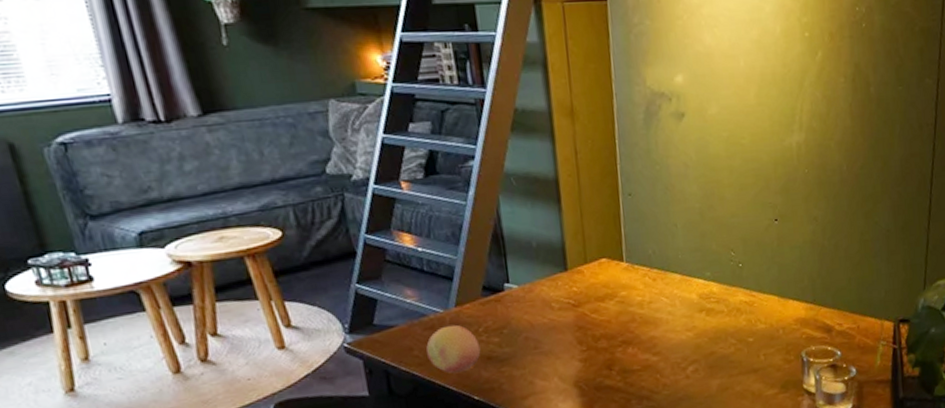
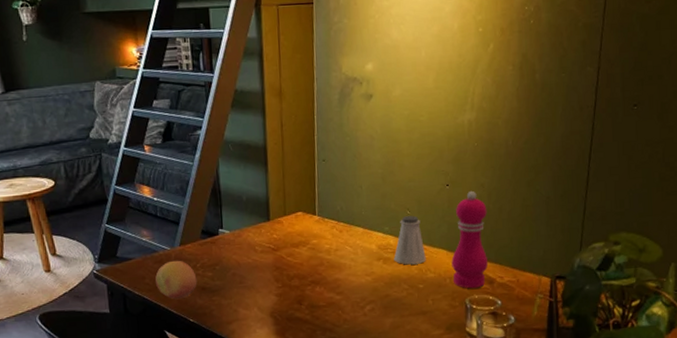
saltshaker: none [718,257,755,316] -> present [393,215,426,265]
pepper mill: none [784,225,825,340] -> present [451,190,488,289]

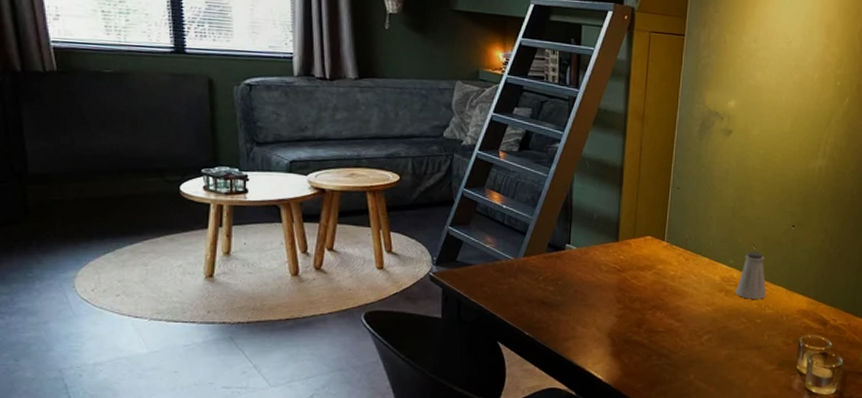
fruit: present [155,260,197,300] -> none [494,271,538,311]
pepper mill: present [451,190,488,289] -> none [790,234,828,328]

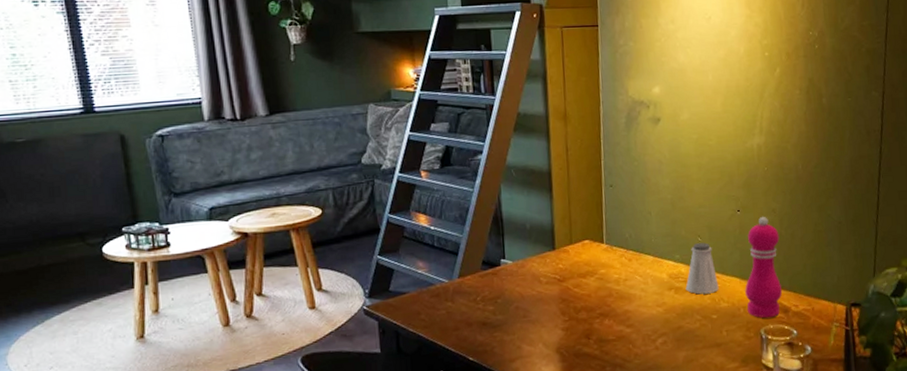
pepper mill: none [790,234,828,328] -> present [745,216,782,318]

